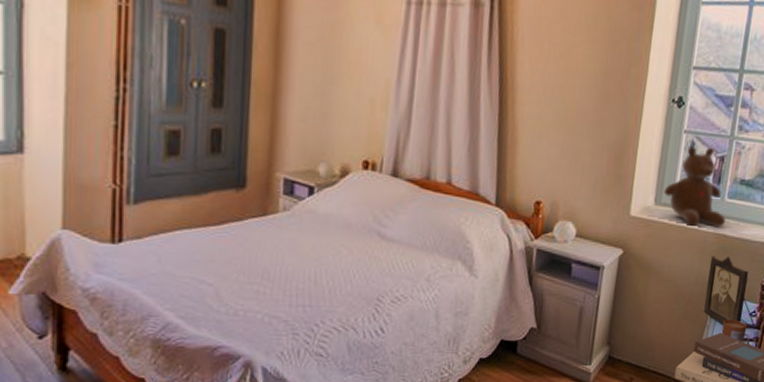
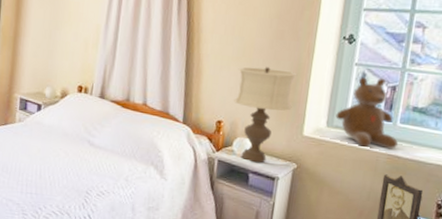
table lamp: none [554,135,625,251] -> present [234,67,298,163]

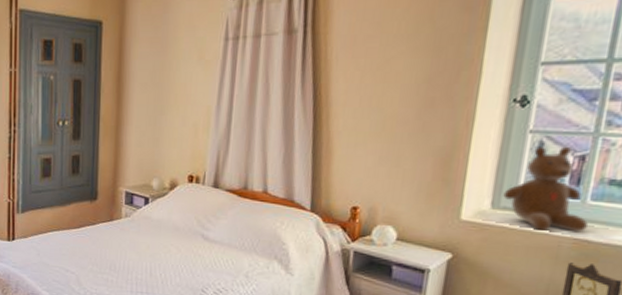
table lamp: present [234,67,298,163] -> none [372,142,453,254]

